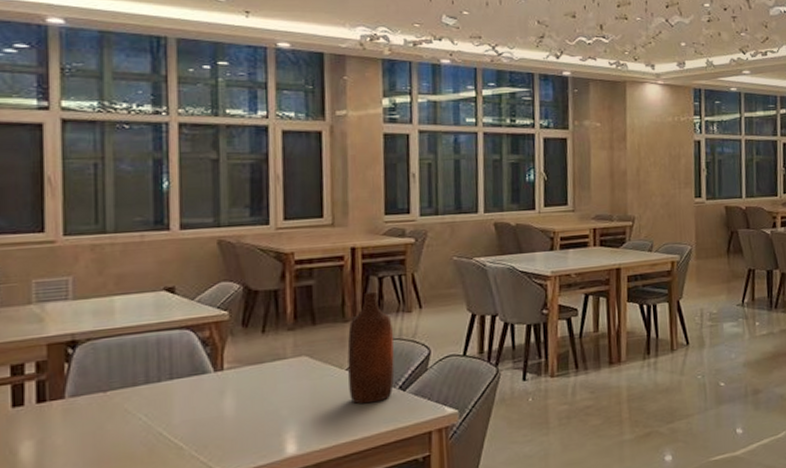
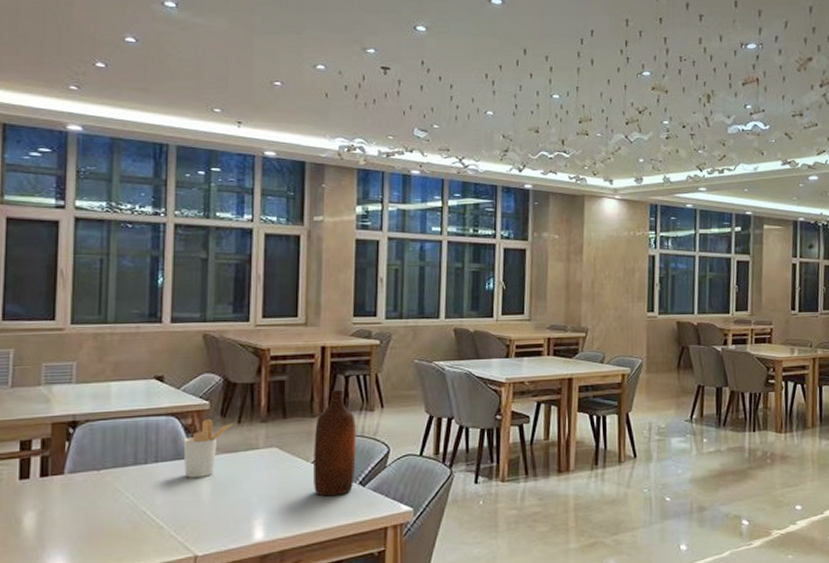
utensil holder: none [200,329,258,394] -> present [183,418,234,478]

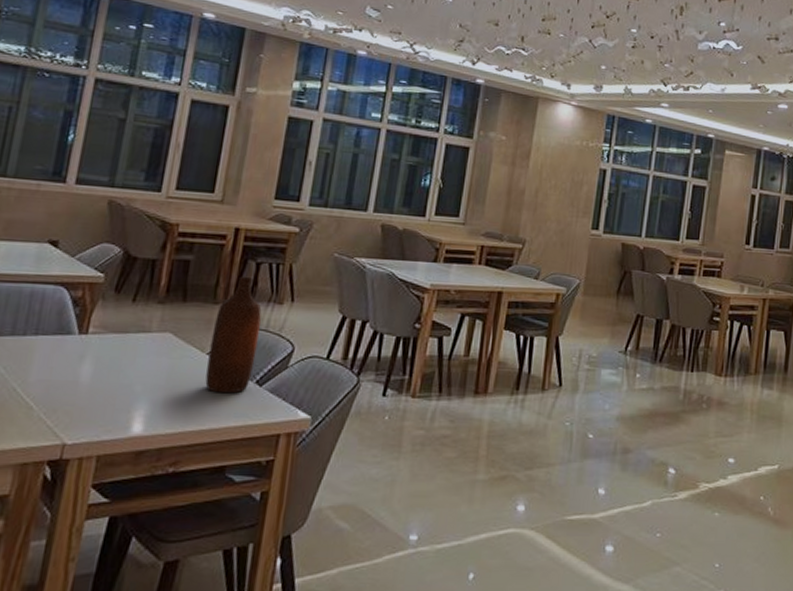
utensil holder: present [183,418,234,478] -> none [65,292,128,357]

